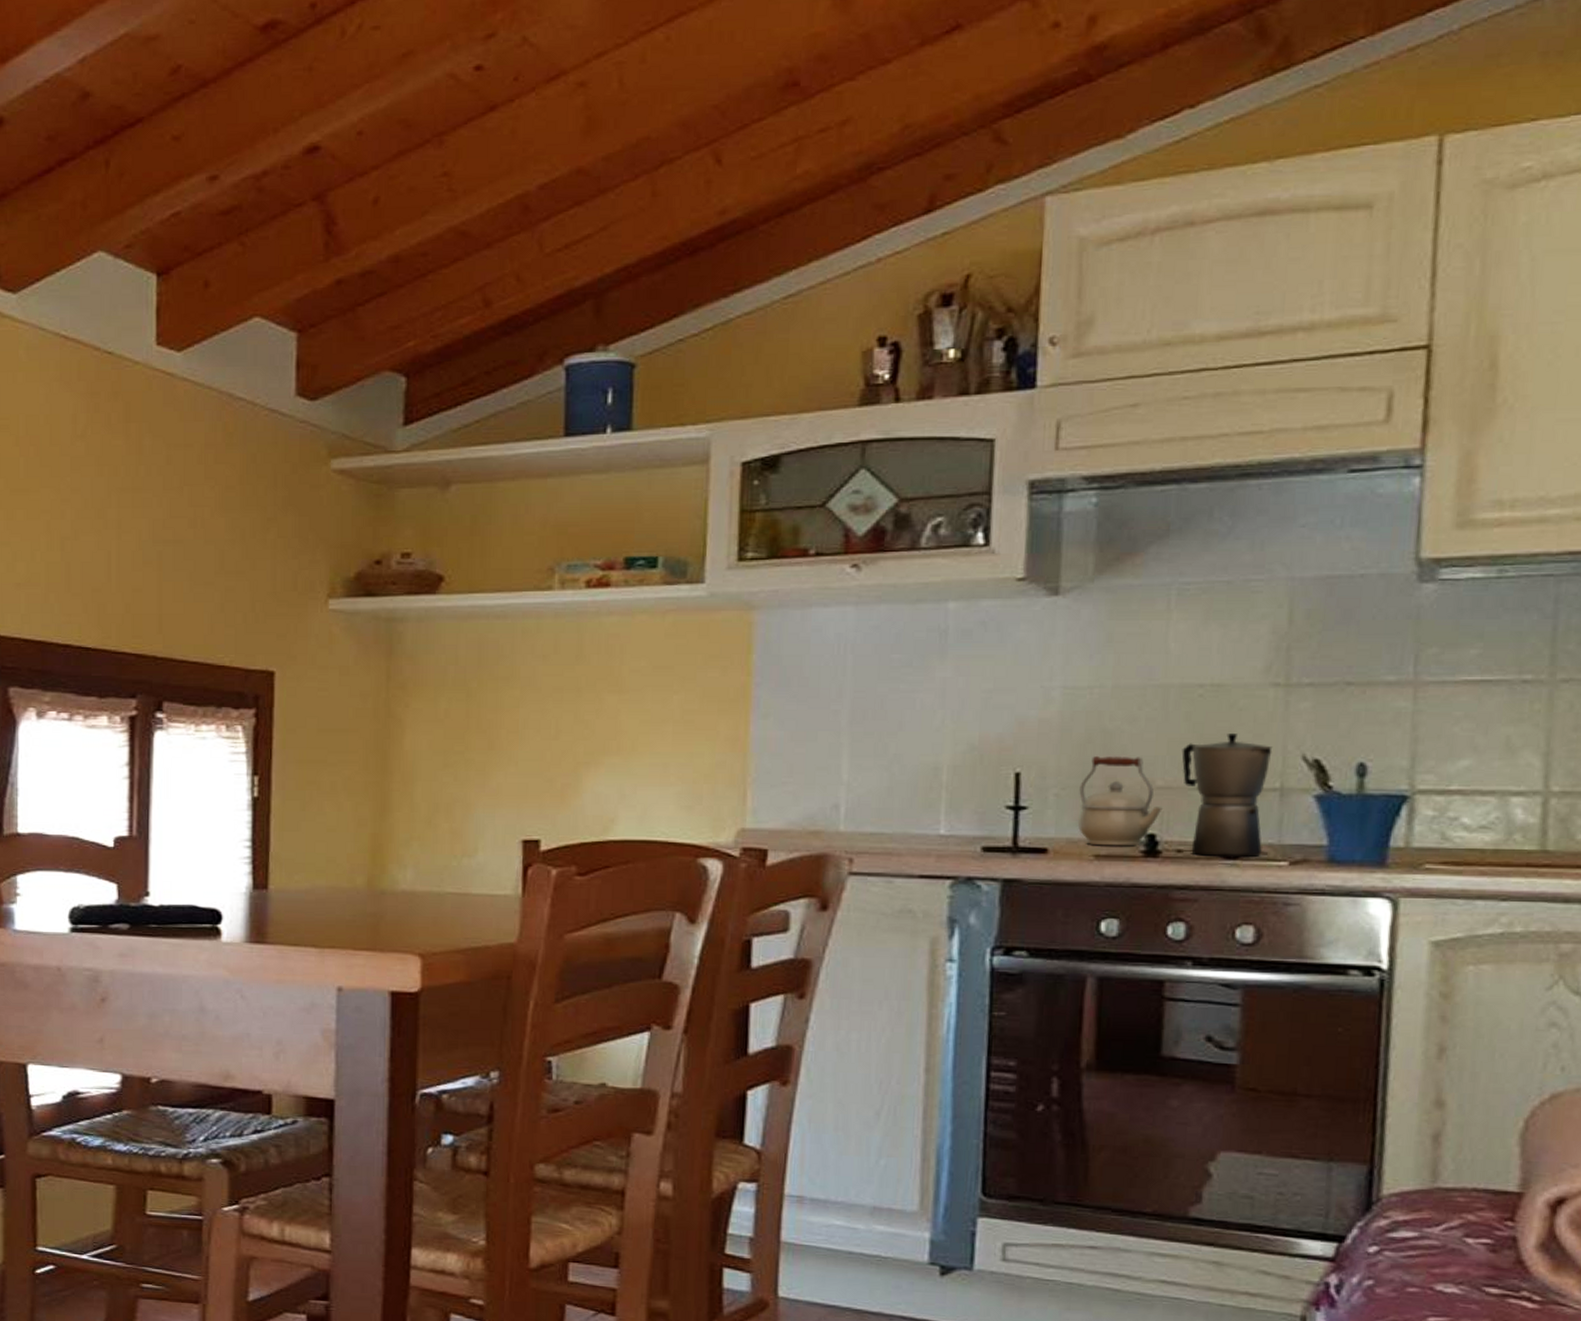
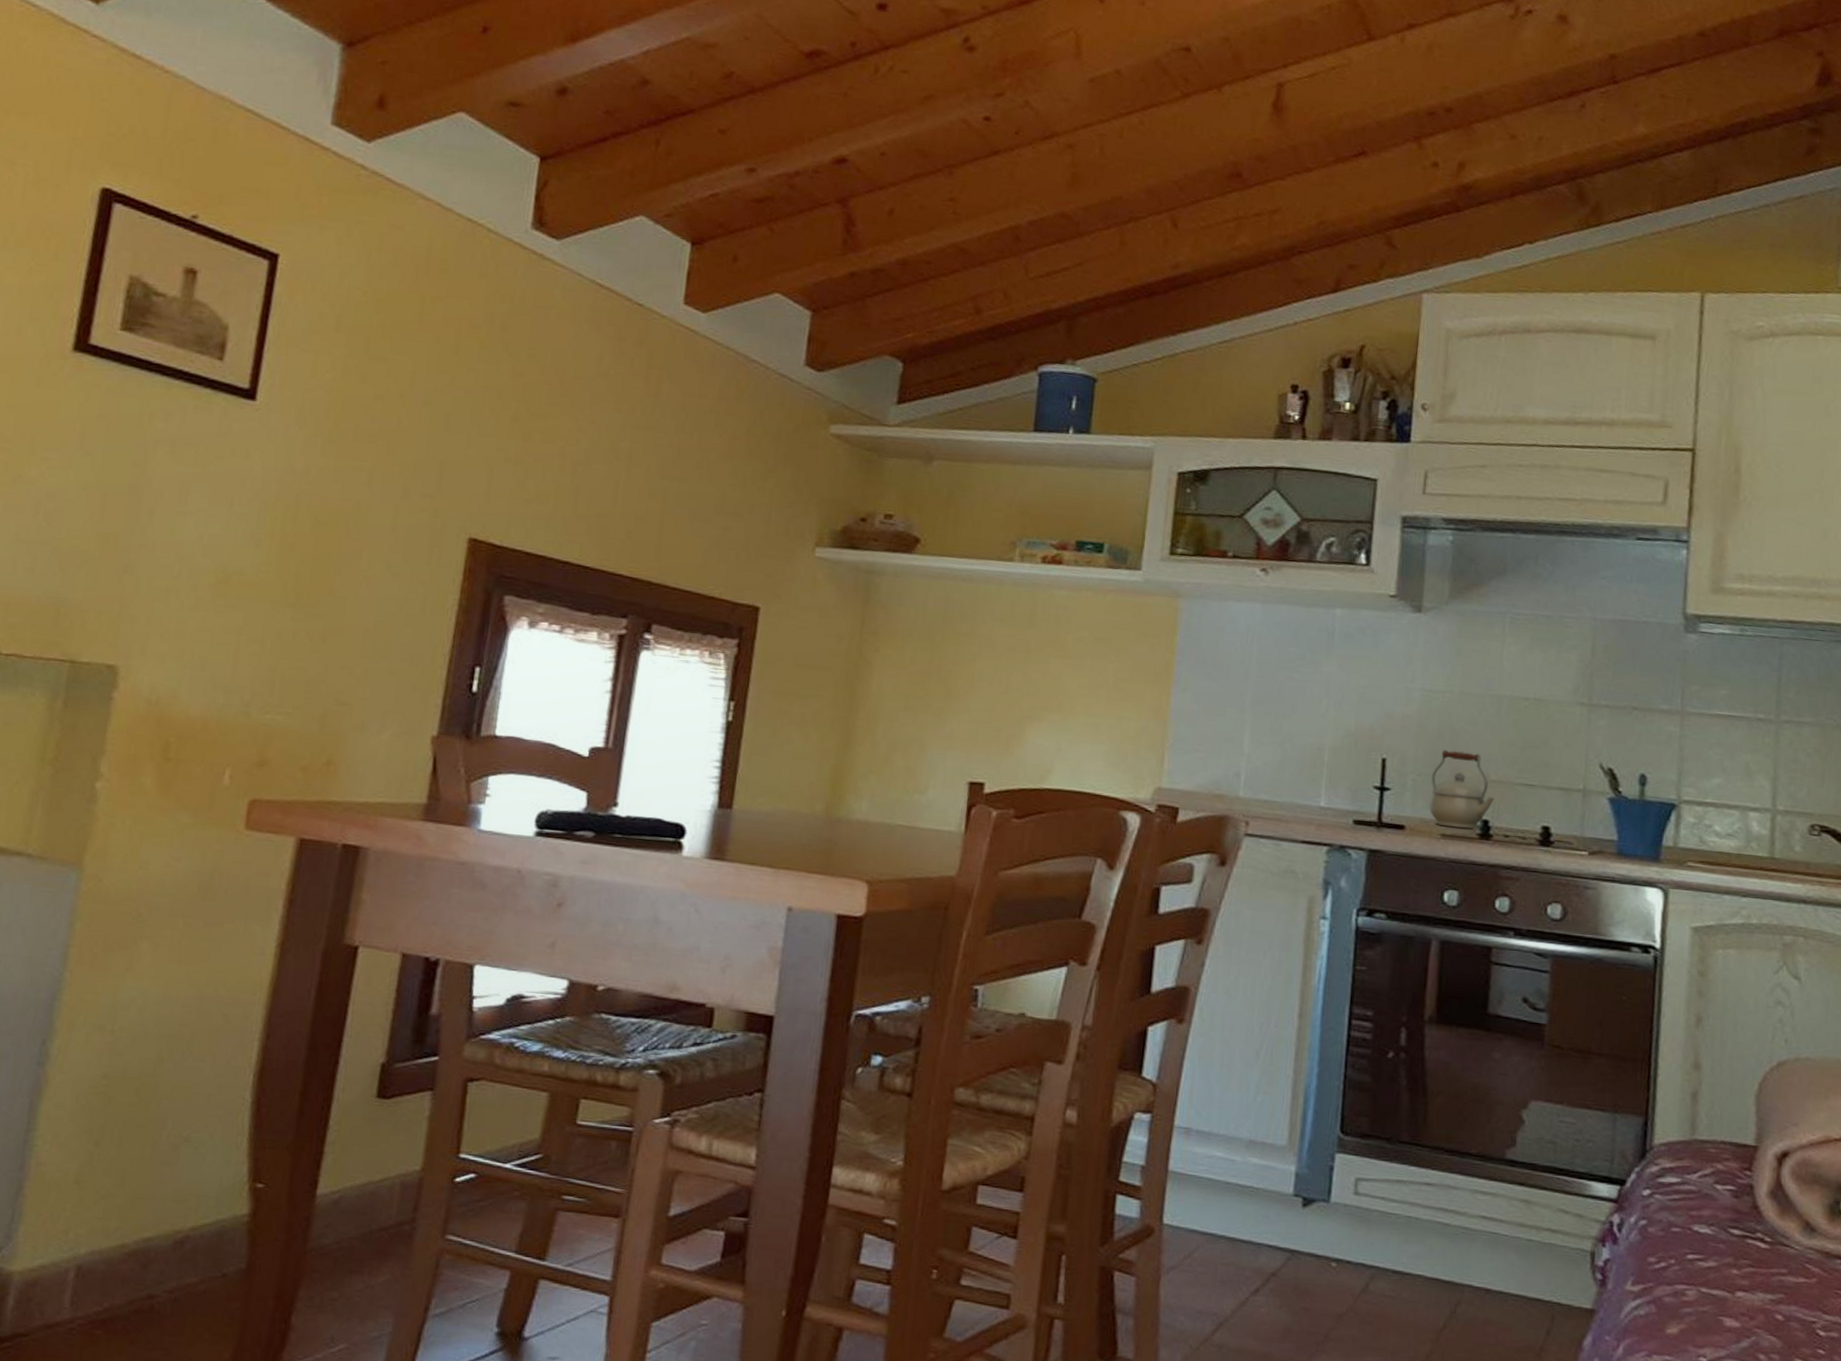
moka pot: present [1181,733,1273,857] -> none [1510,740,1578,846]

